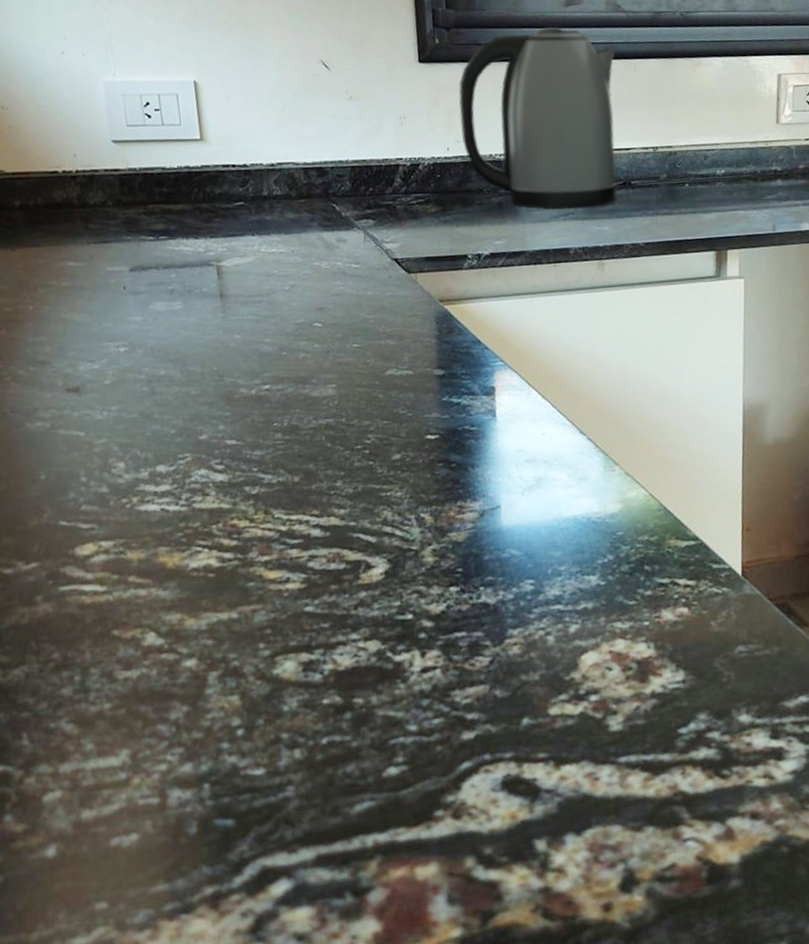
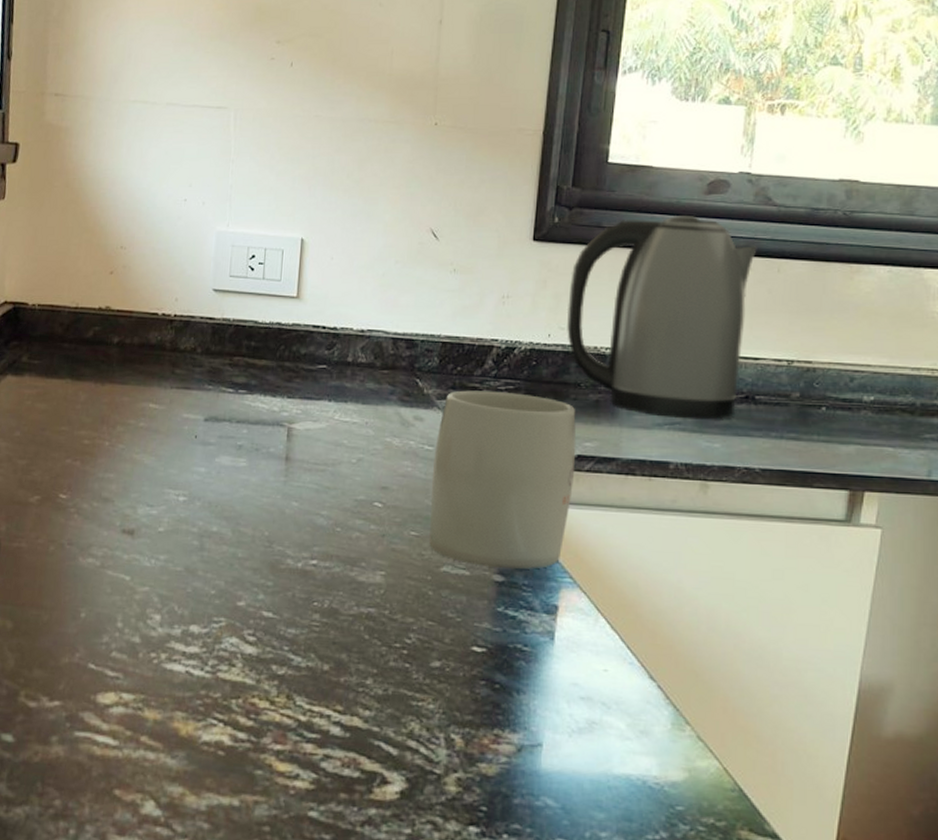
mug: none [361,205,491,364] -> present [429,390,577,570]

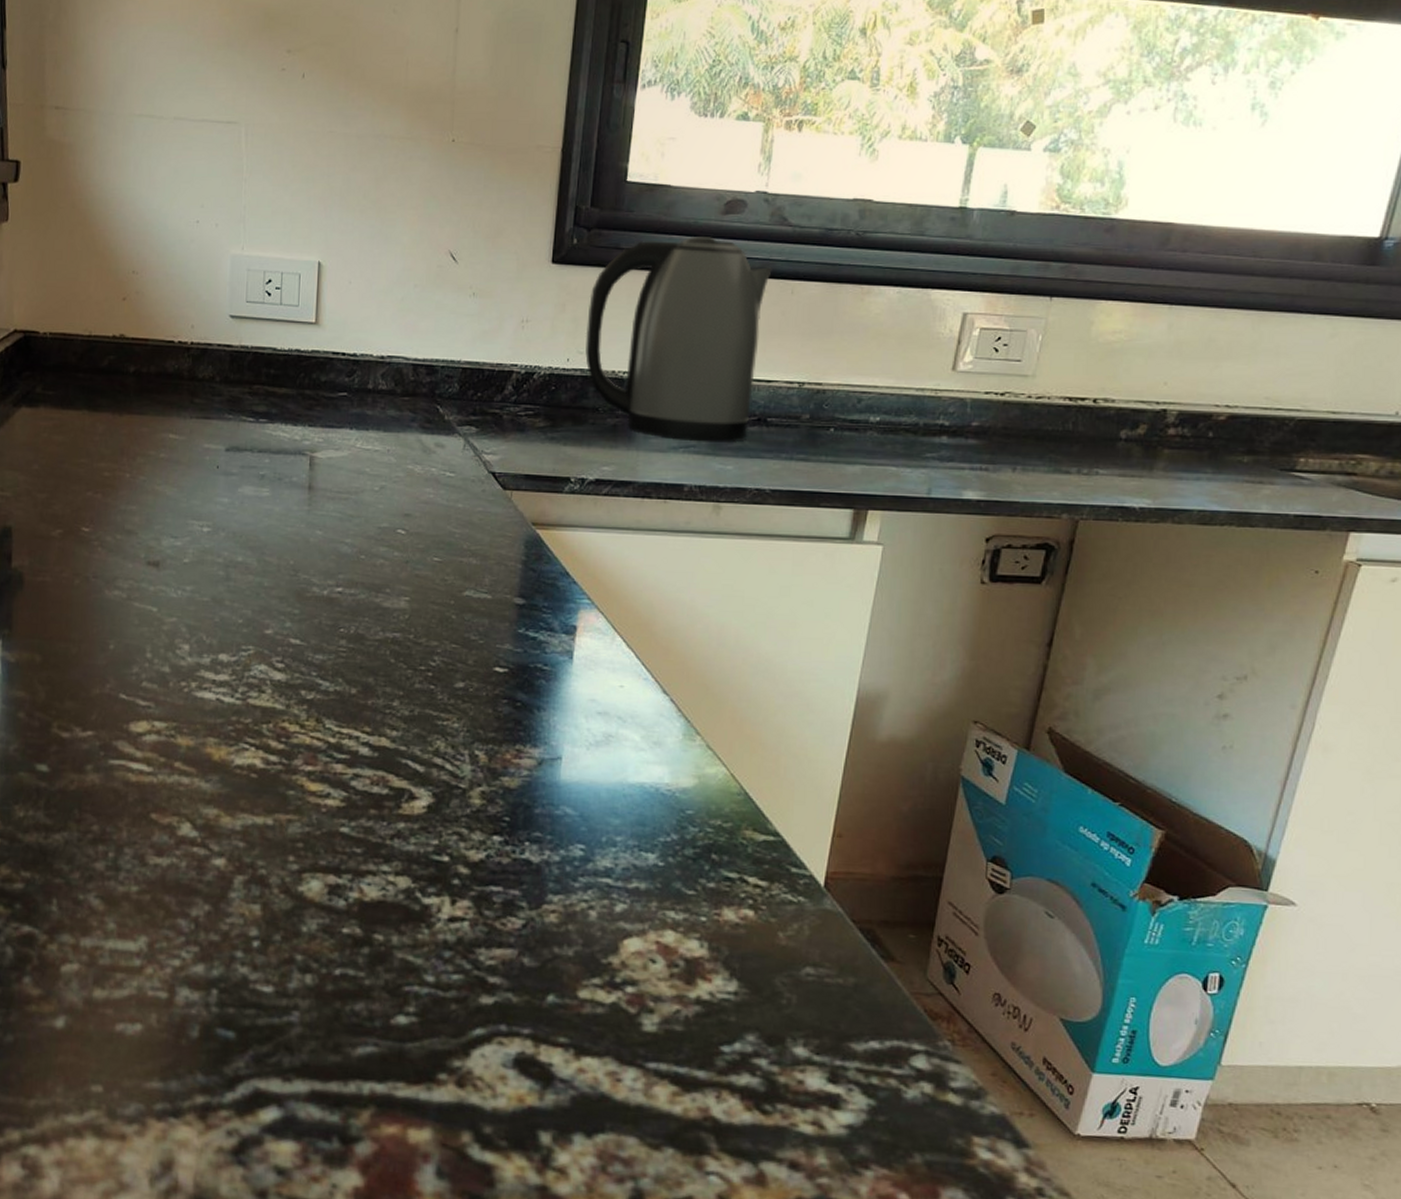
mug: present [429,390,577,570] -> none [452,416,595,592]

